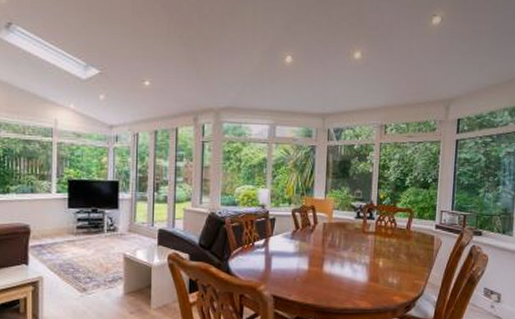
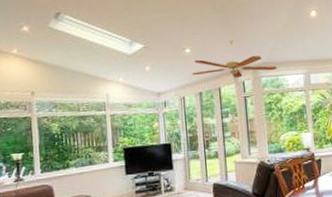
ceiling fan: none [148,77,242,119] -> present [191,40,278,78]

